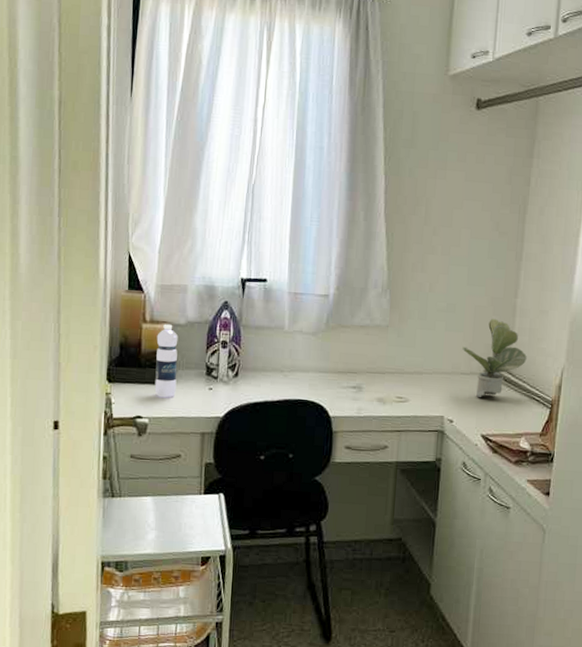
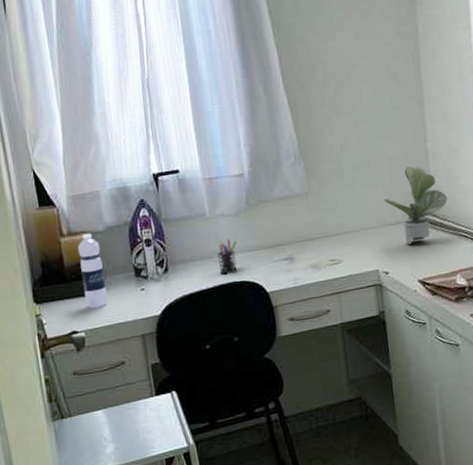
pen holder: none [287,356,309,391] -> present [217,238,237,275]

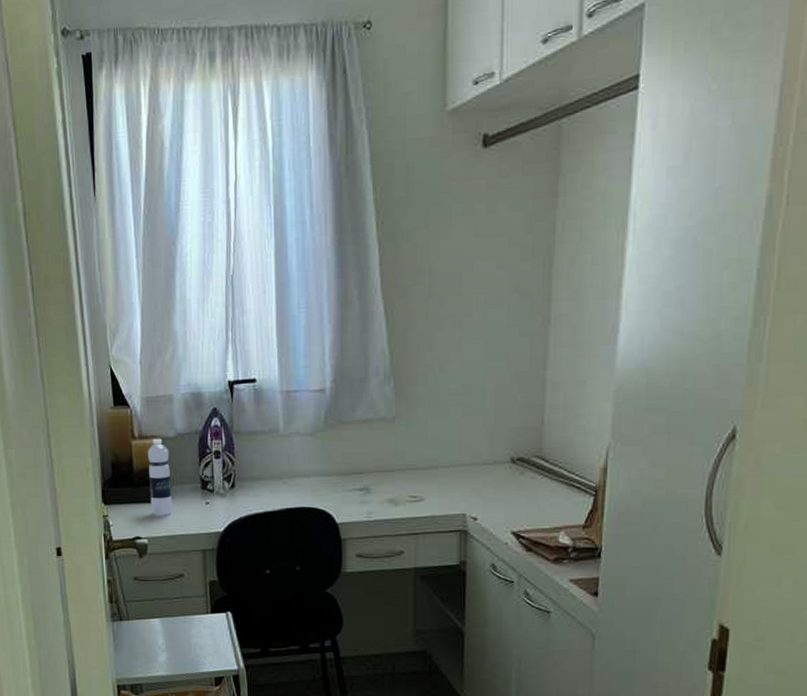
pen holder: present [217,238,237,275] -> none [287,459,309,498]
potted plant: present [384,165,448,245] -> none [483,396,562,489]

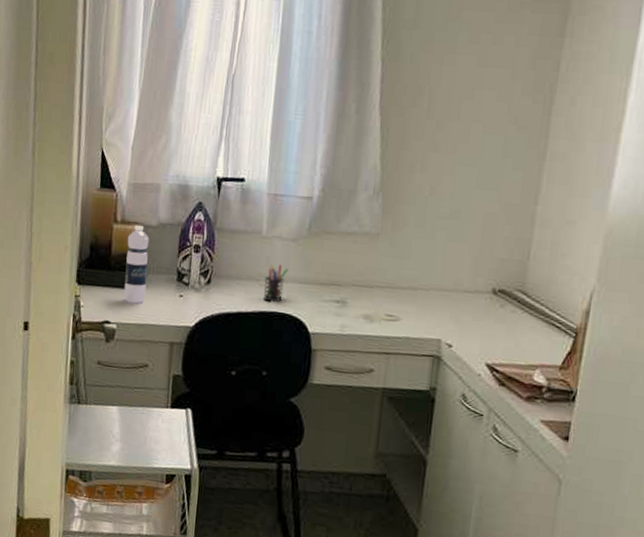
pen holder: none [287,459,309,498] -> present [263,264,288,303]

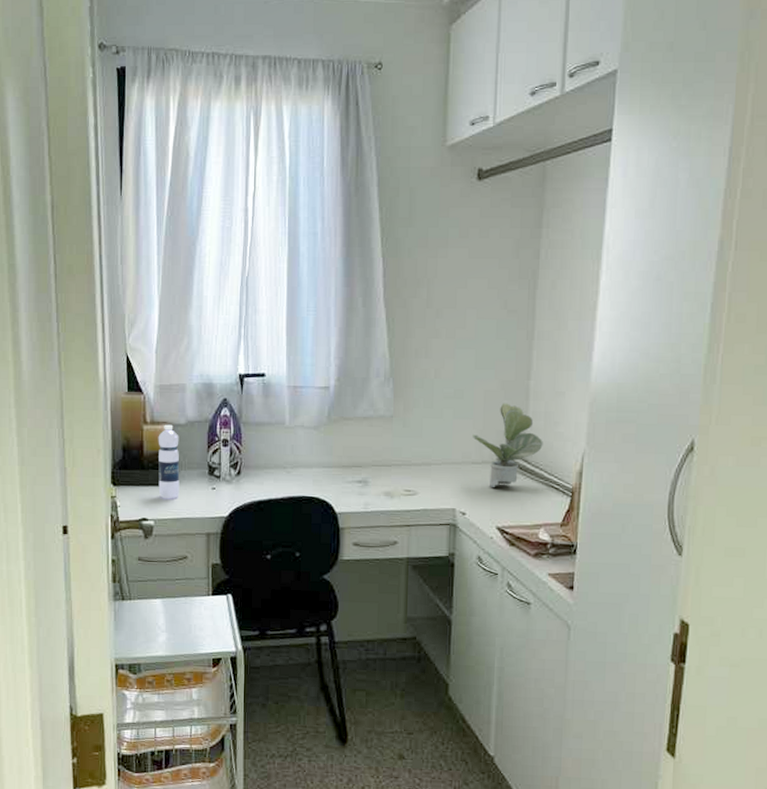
pen holder: present [263,264,288,303] -> none [290,451,312,488]
potted plant: none [466,228,547,320] -> present [472,403,543,487]

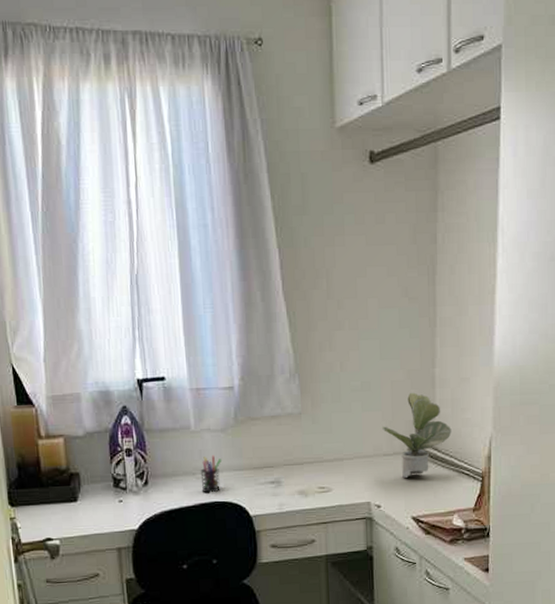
water bottle: present [158,424,180,499] -> none [55,437,85,516]
pen holder: none [290,451,312,488] -> present [200,455,221,493]

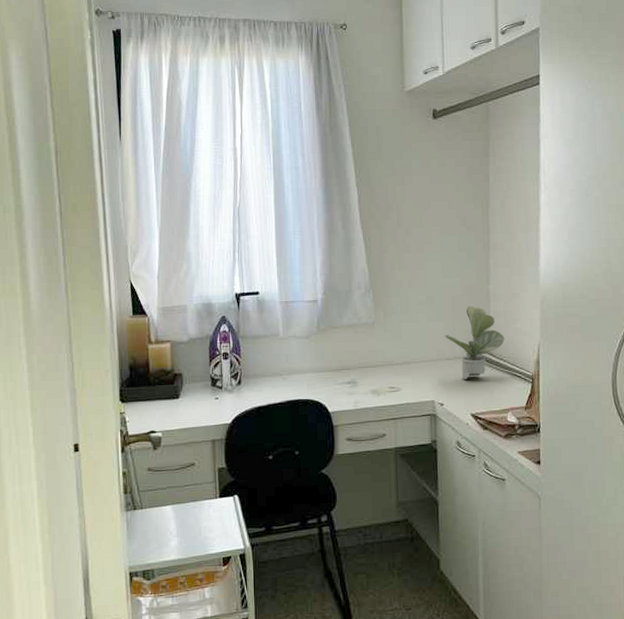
pen holder: present [200,455,221,493] -> none [286,359,305,392]

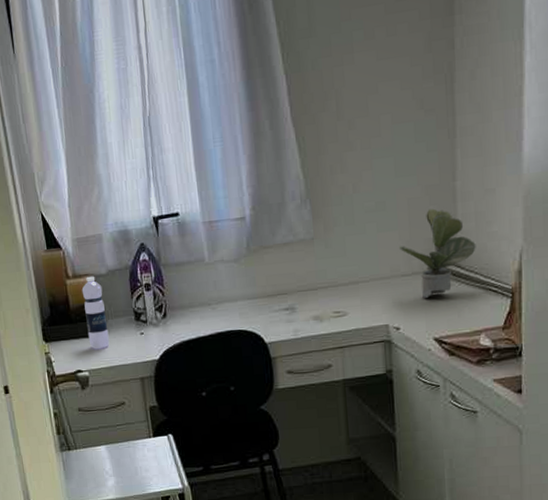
water bottle: none [162,342,185,412] -> present [81,276,110,349]

